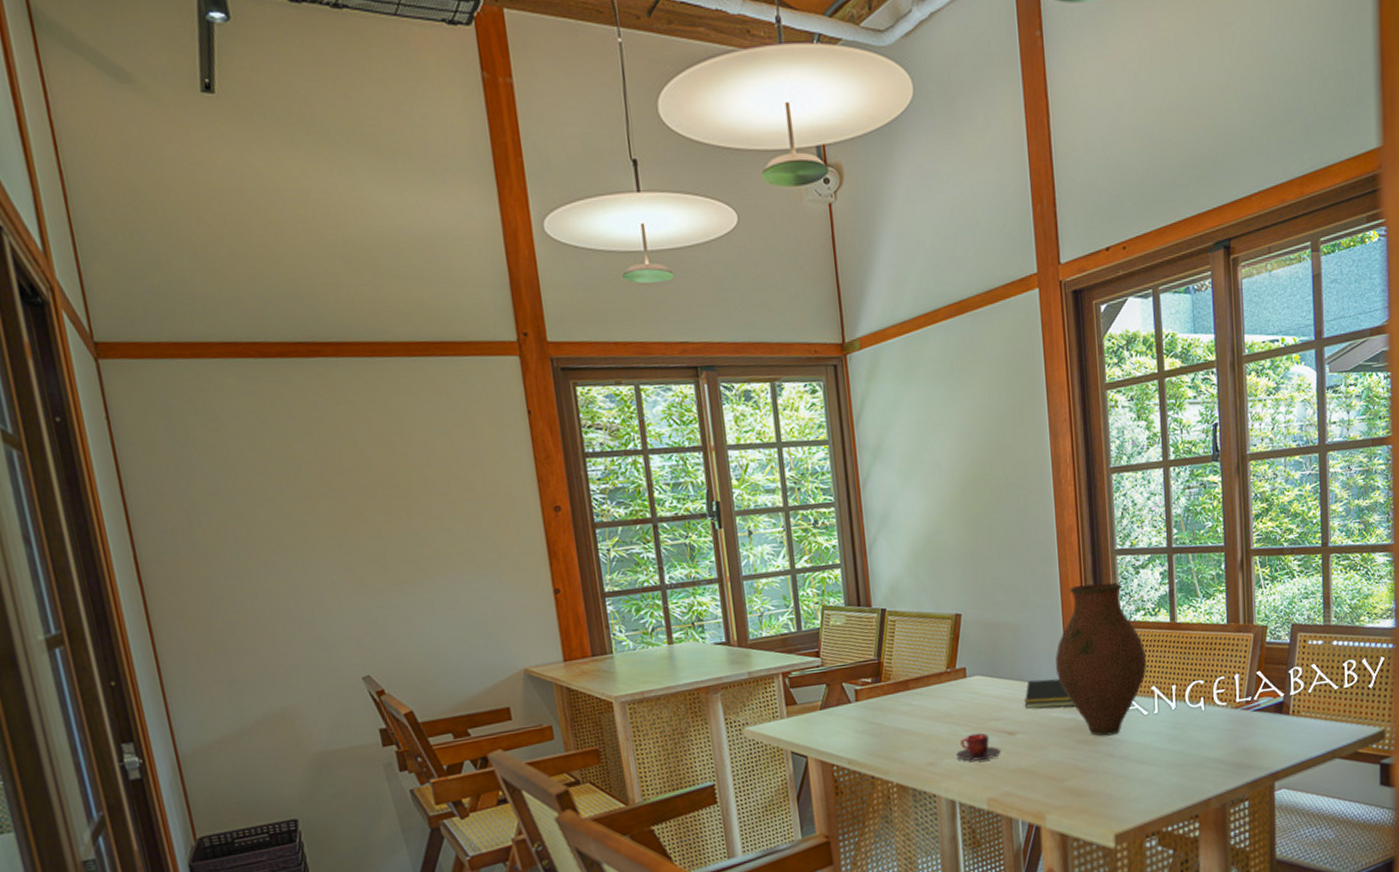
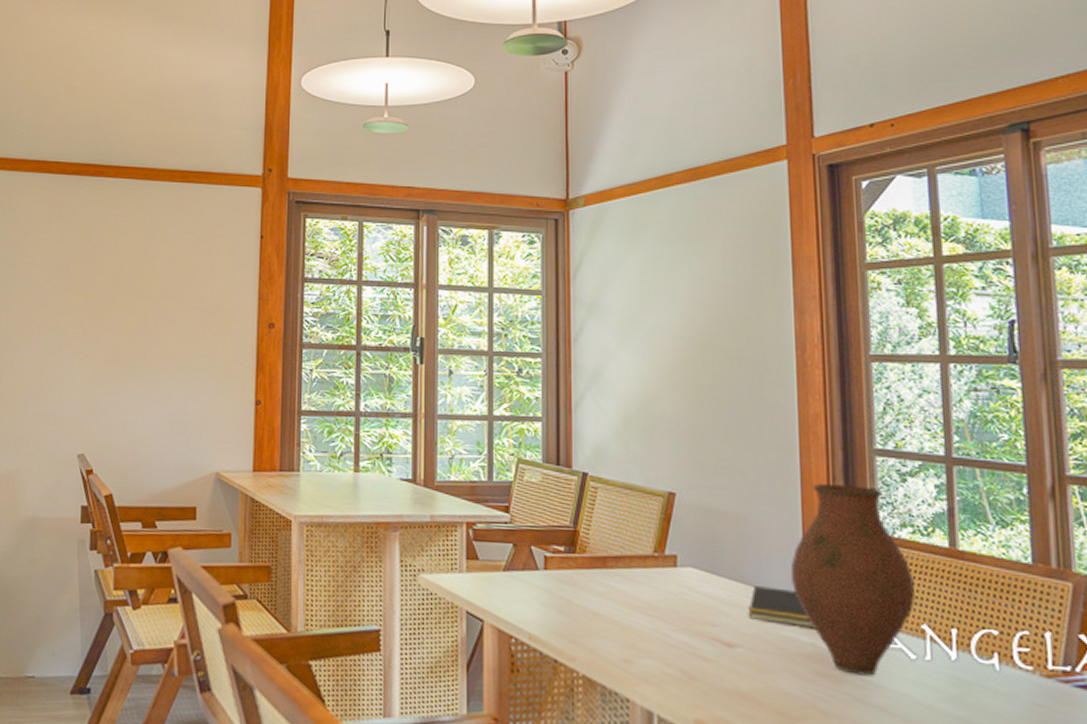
teacup: present [956,733,1001,761] -> none [658,635,715,671]

